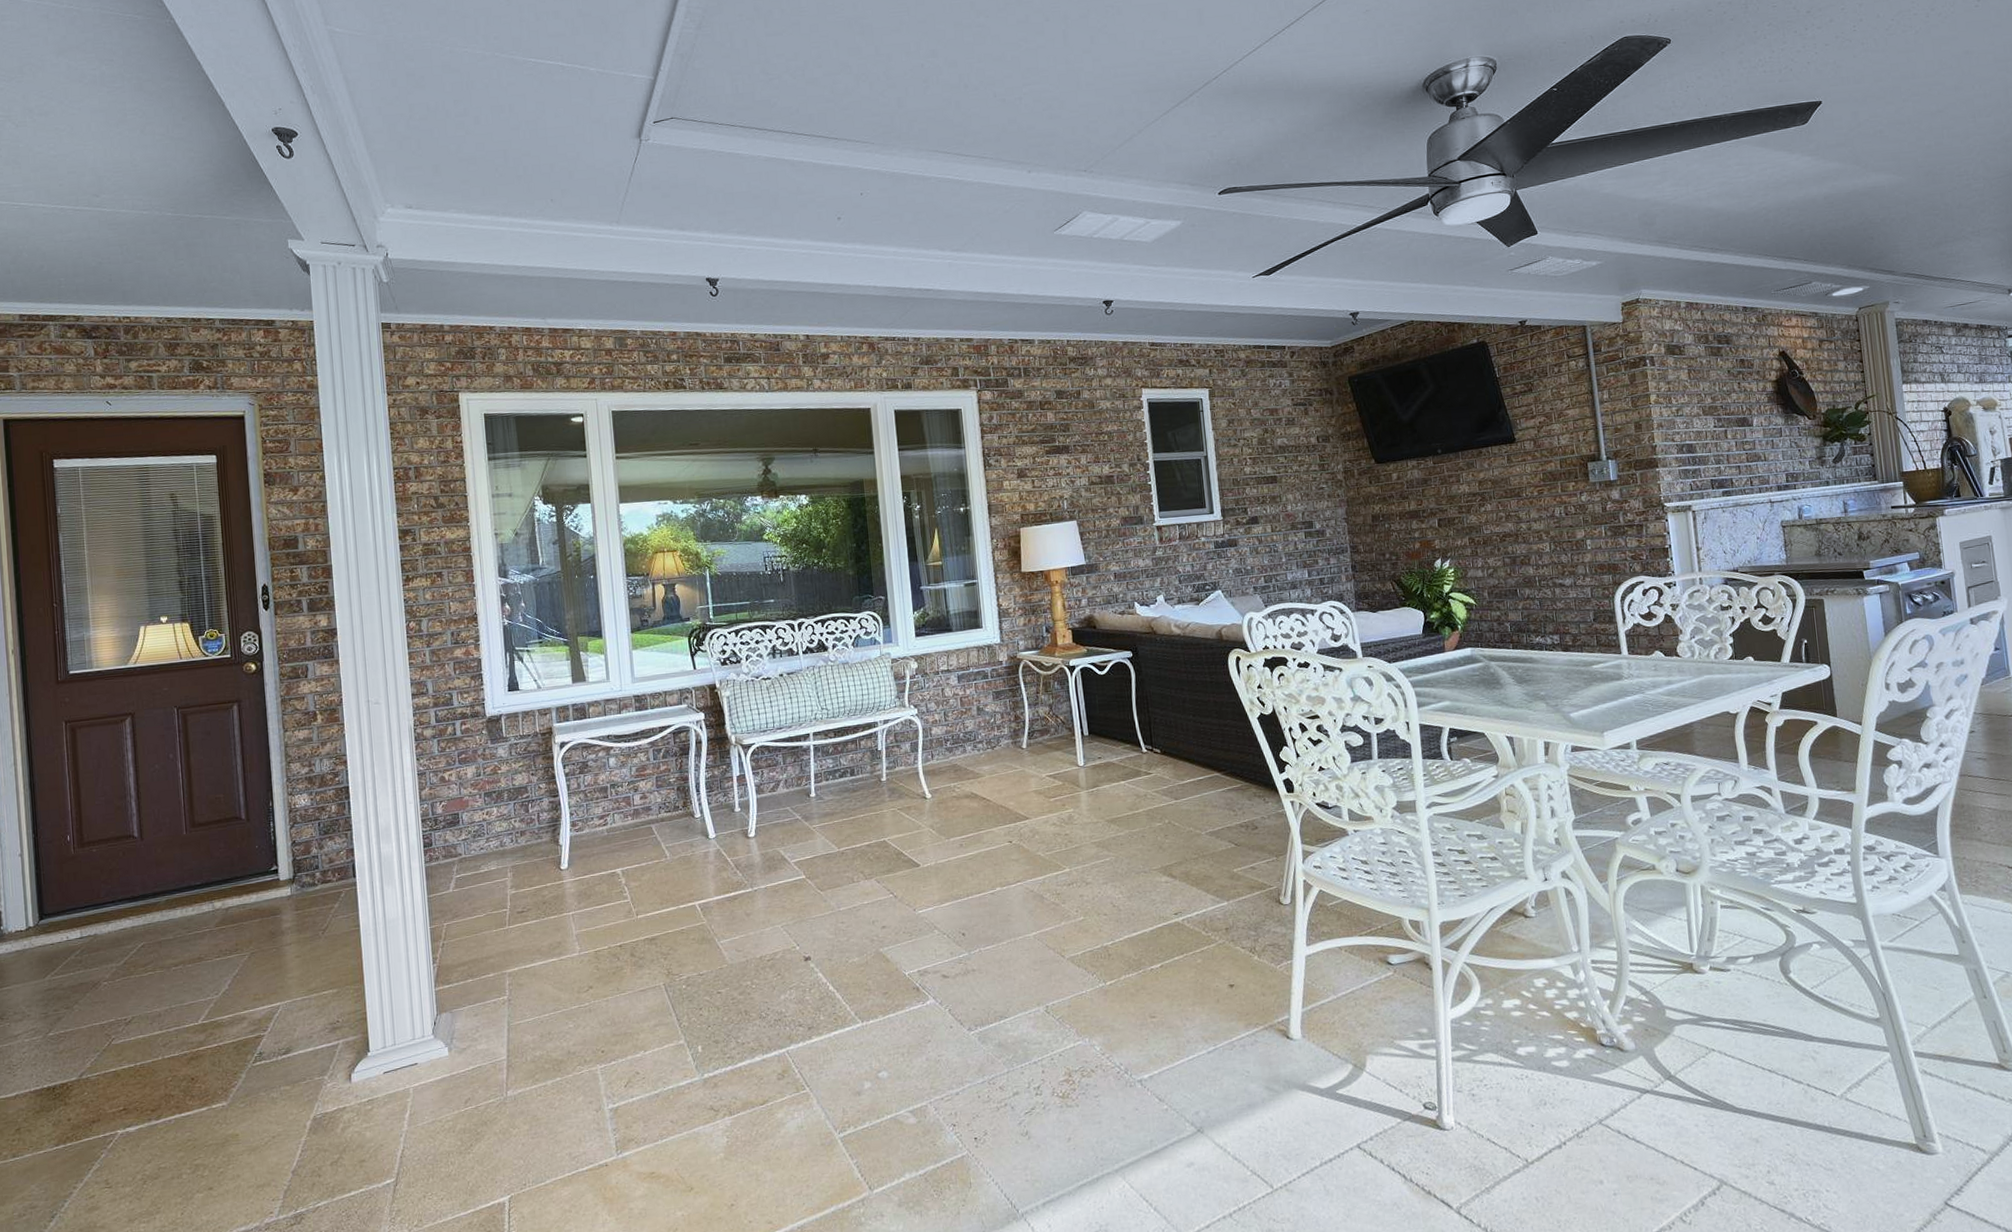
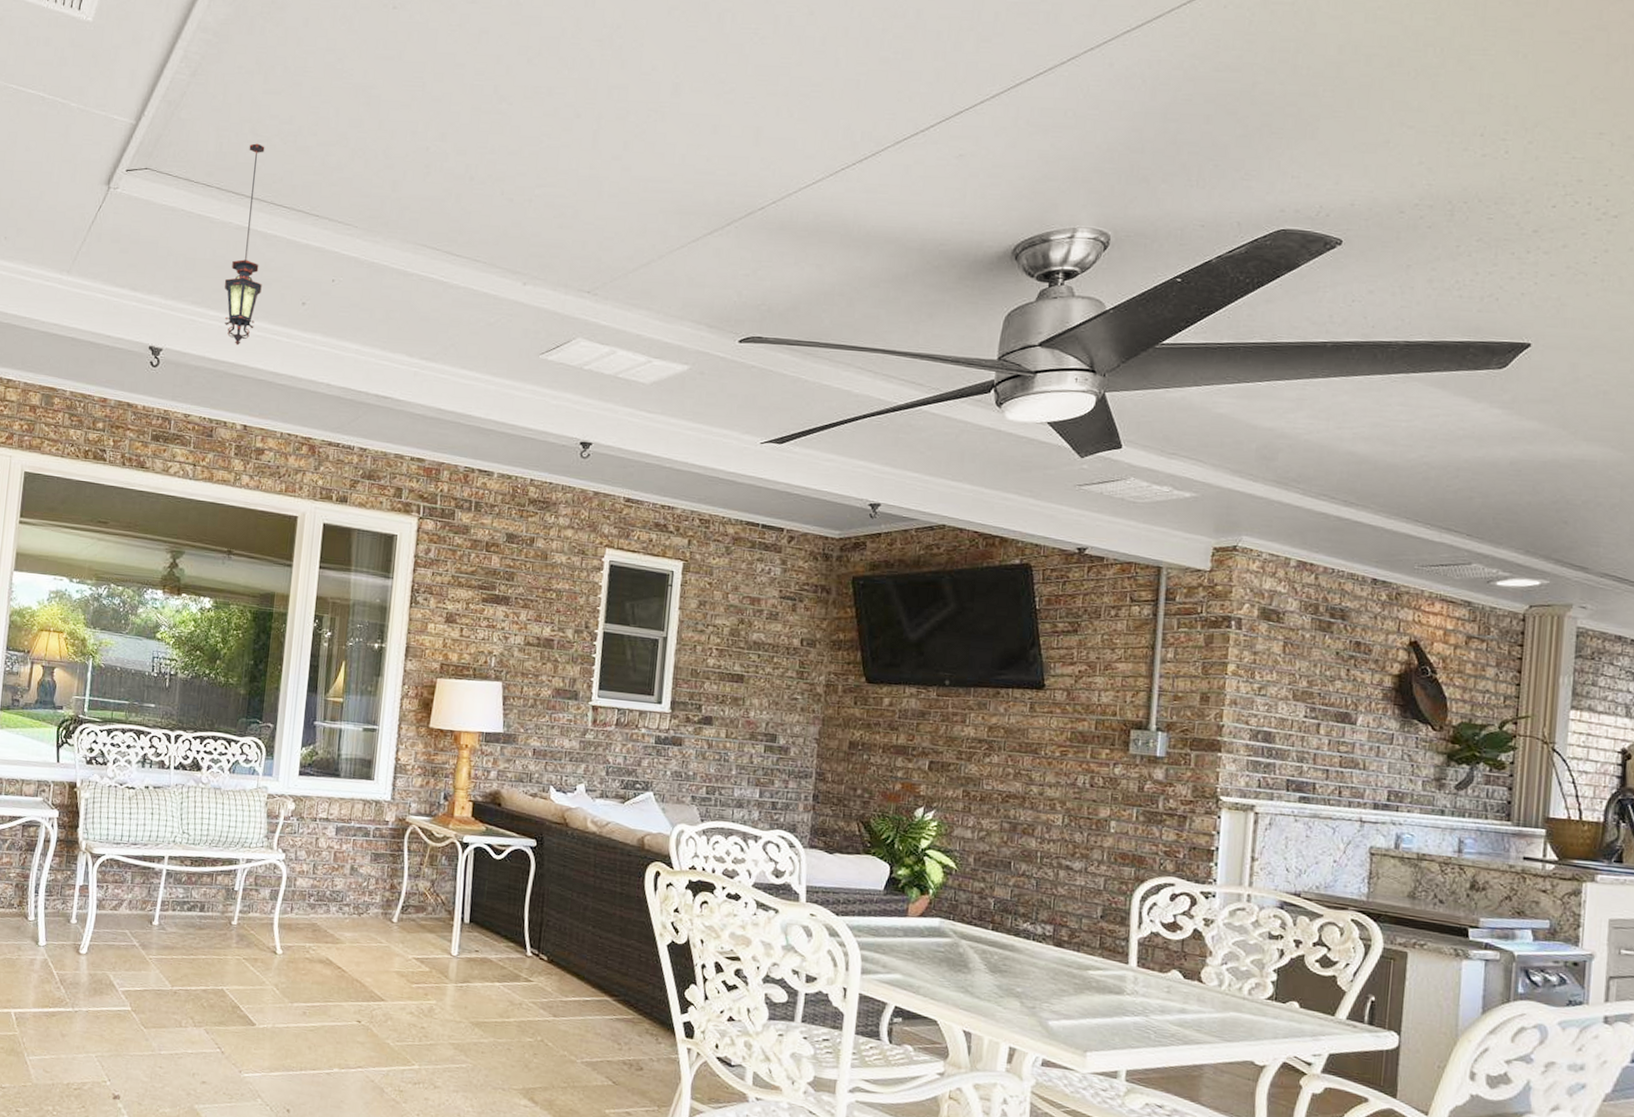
hanging lantern: none [763,81,799,265] -> present [224,143,265,346]

